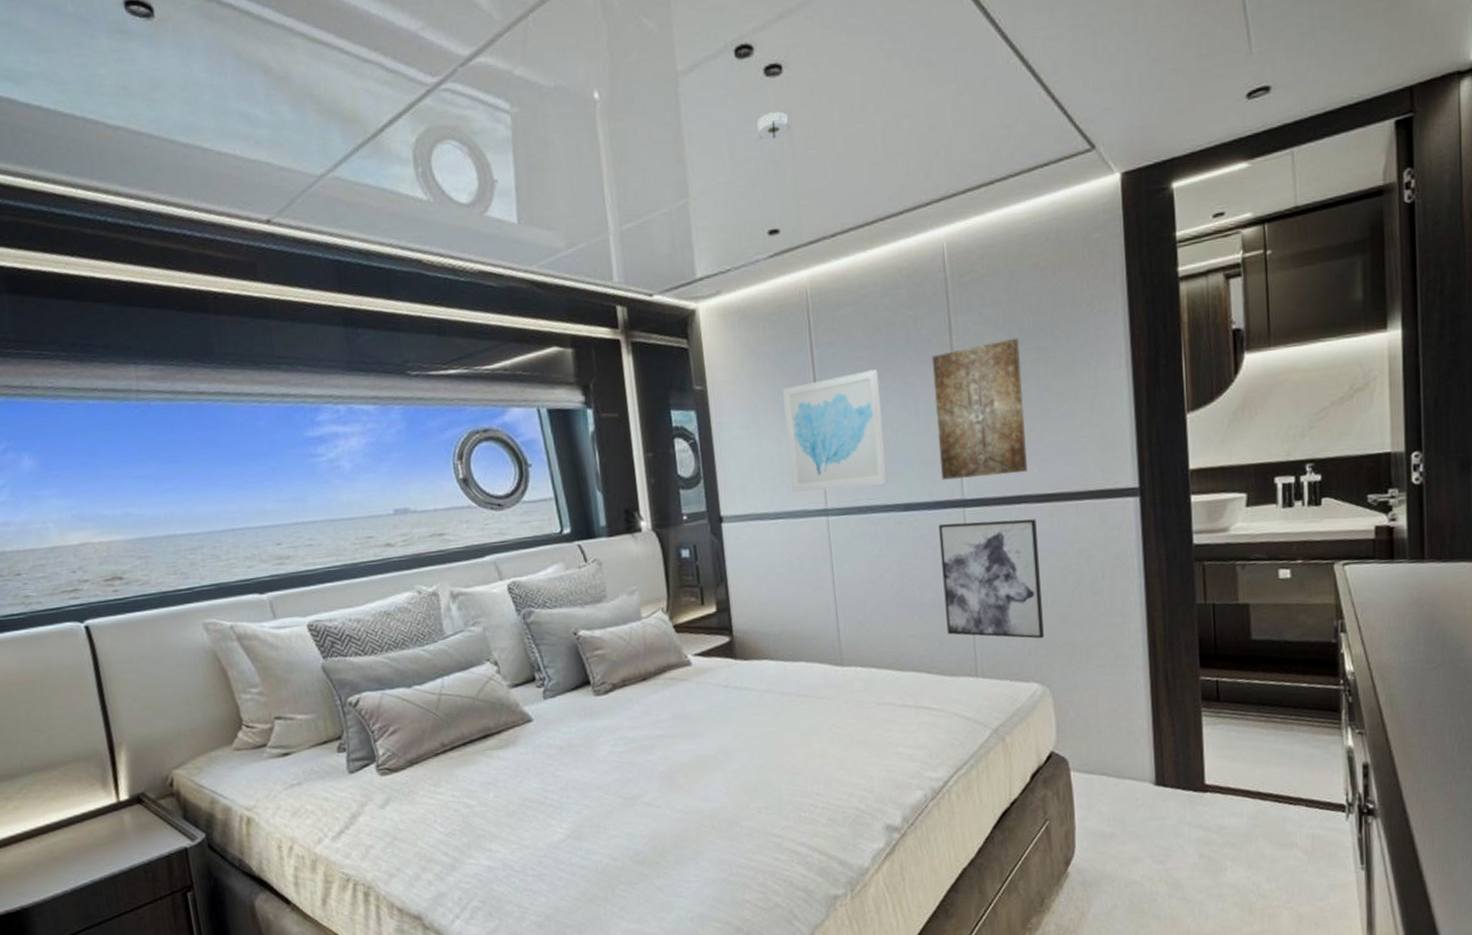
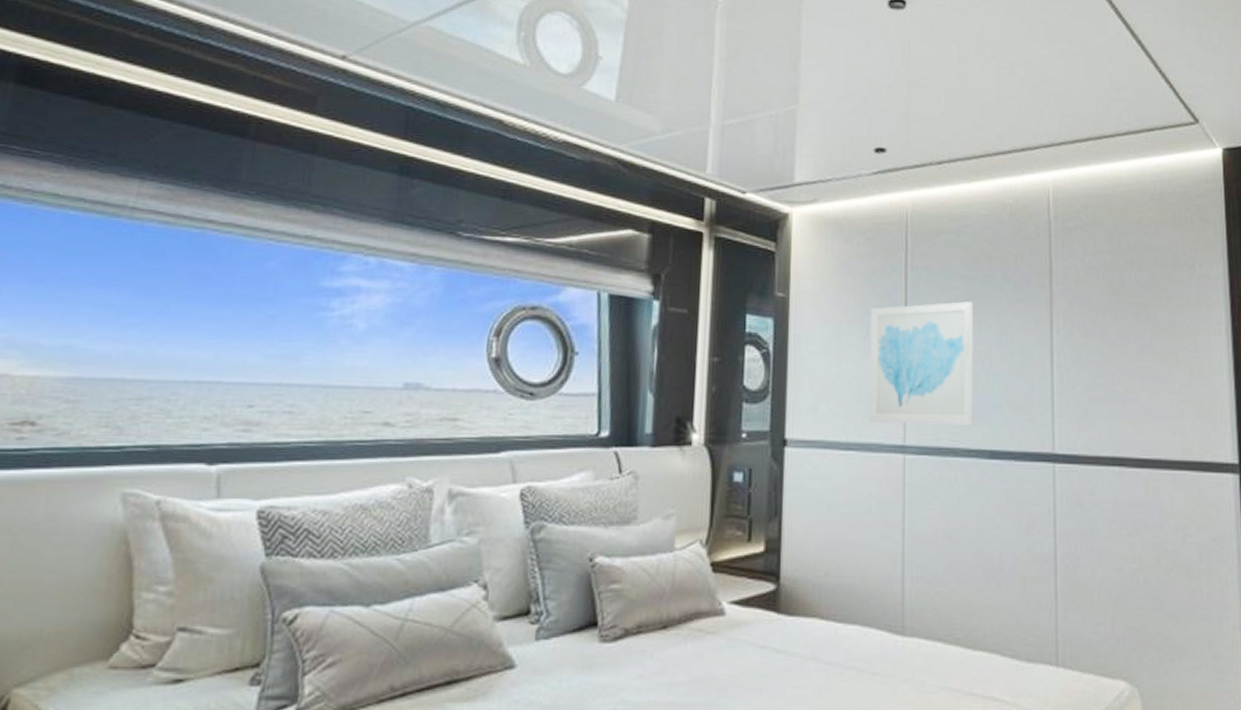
smoke detector: present [755,112,792,143] -> none [872,40,910,65]
wall art: present [931,338,1028,480] -> none [1030,290,1124,432]
wall art: present [939,519,1044,639] -> none [1025,478,1134,627]

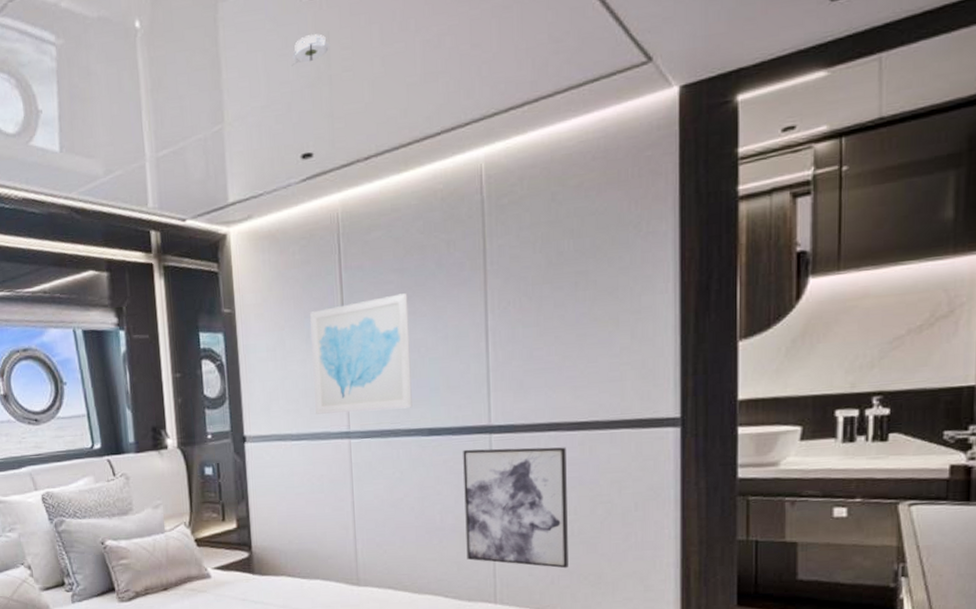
smoke detector: none [872,40,910,65] -> present [292,34,330,66]
wall art: none [1025,478,1134,627] -> present [463,447,568,569]

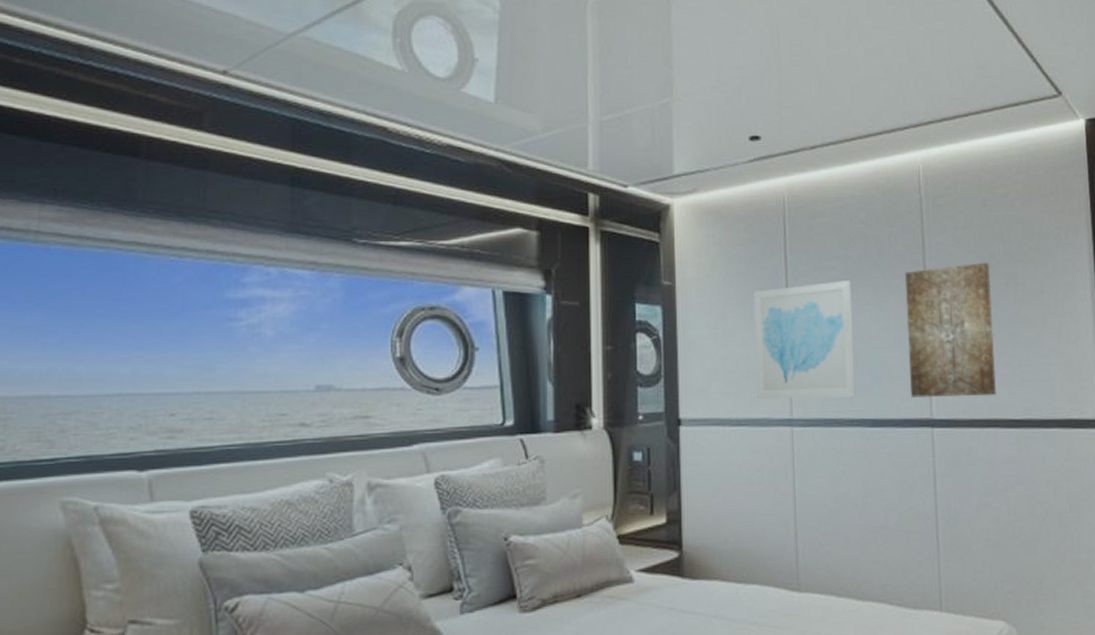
smoke detector: present [292,34,330,66] -> none [742,28,779,54]
wall art: none [463,261,560,406] -> present [904,262,996,398]
wall art: present [463,447,568,569] -> none [906,443,1011,573]

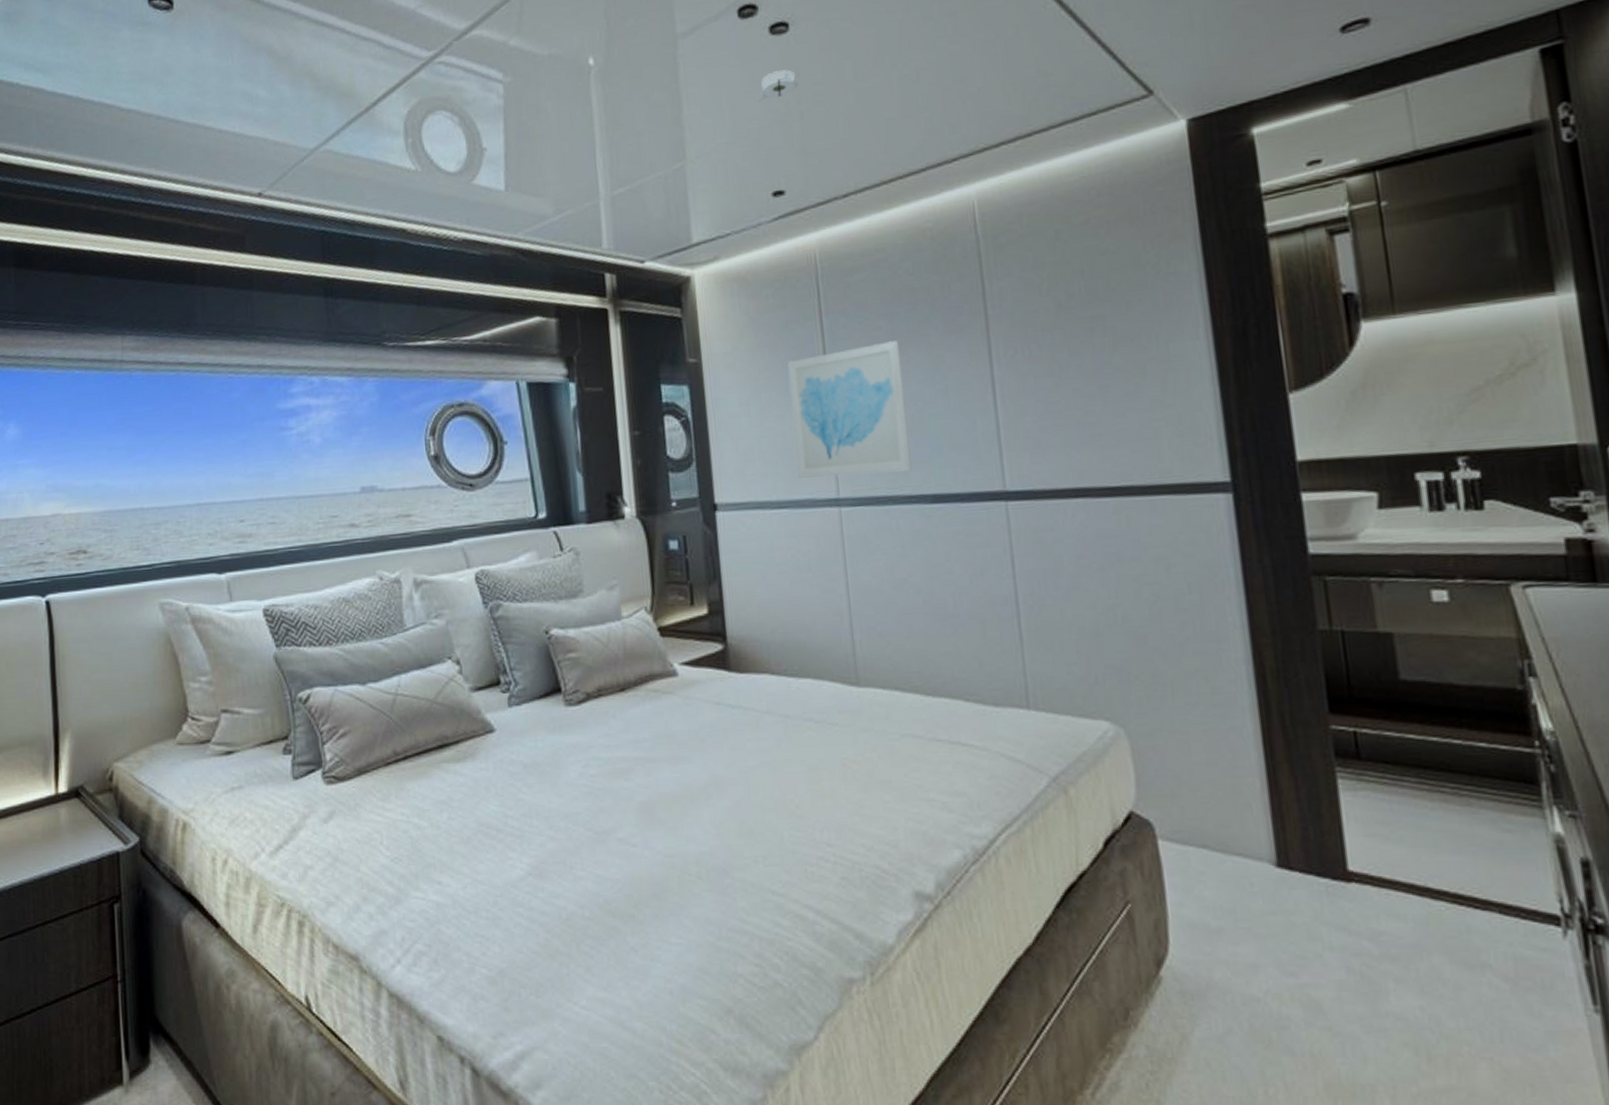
smoke detector: none [742,28,779,54] -> present [759,70,800,102]
wall art: present [904,262,996,398] -> none [962,305,1085,468]

